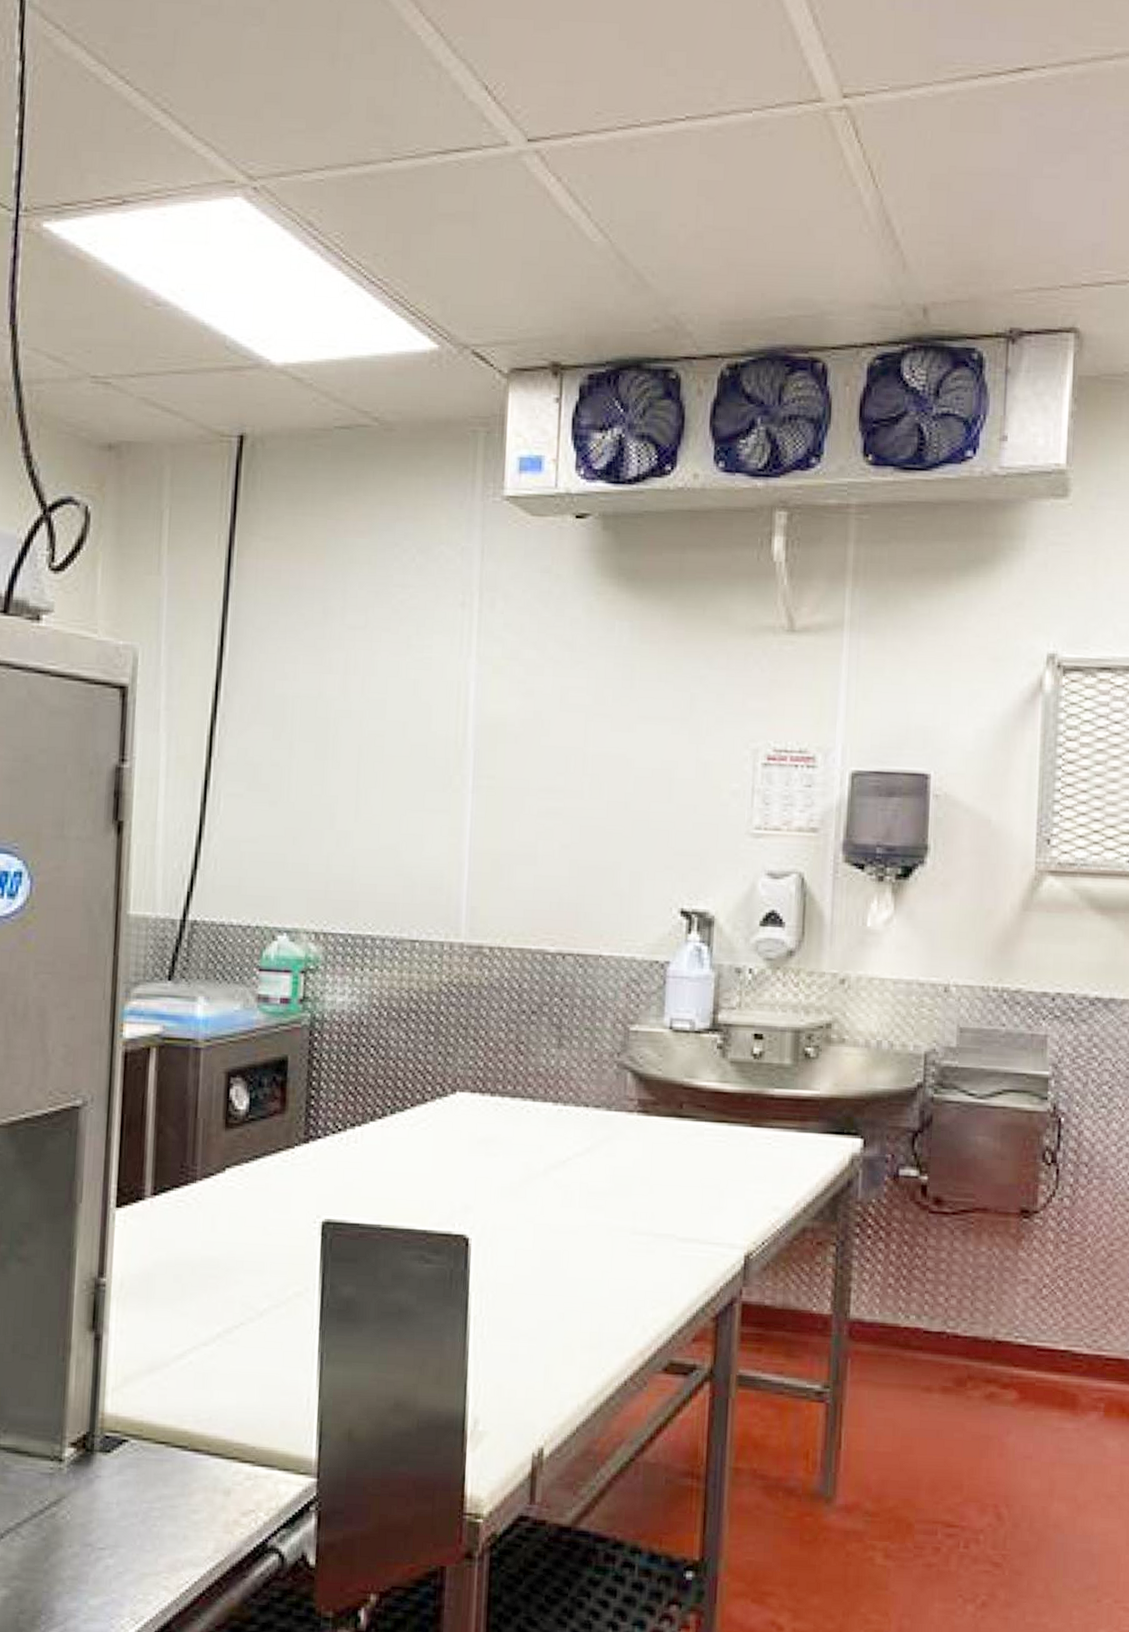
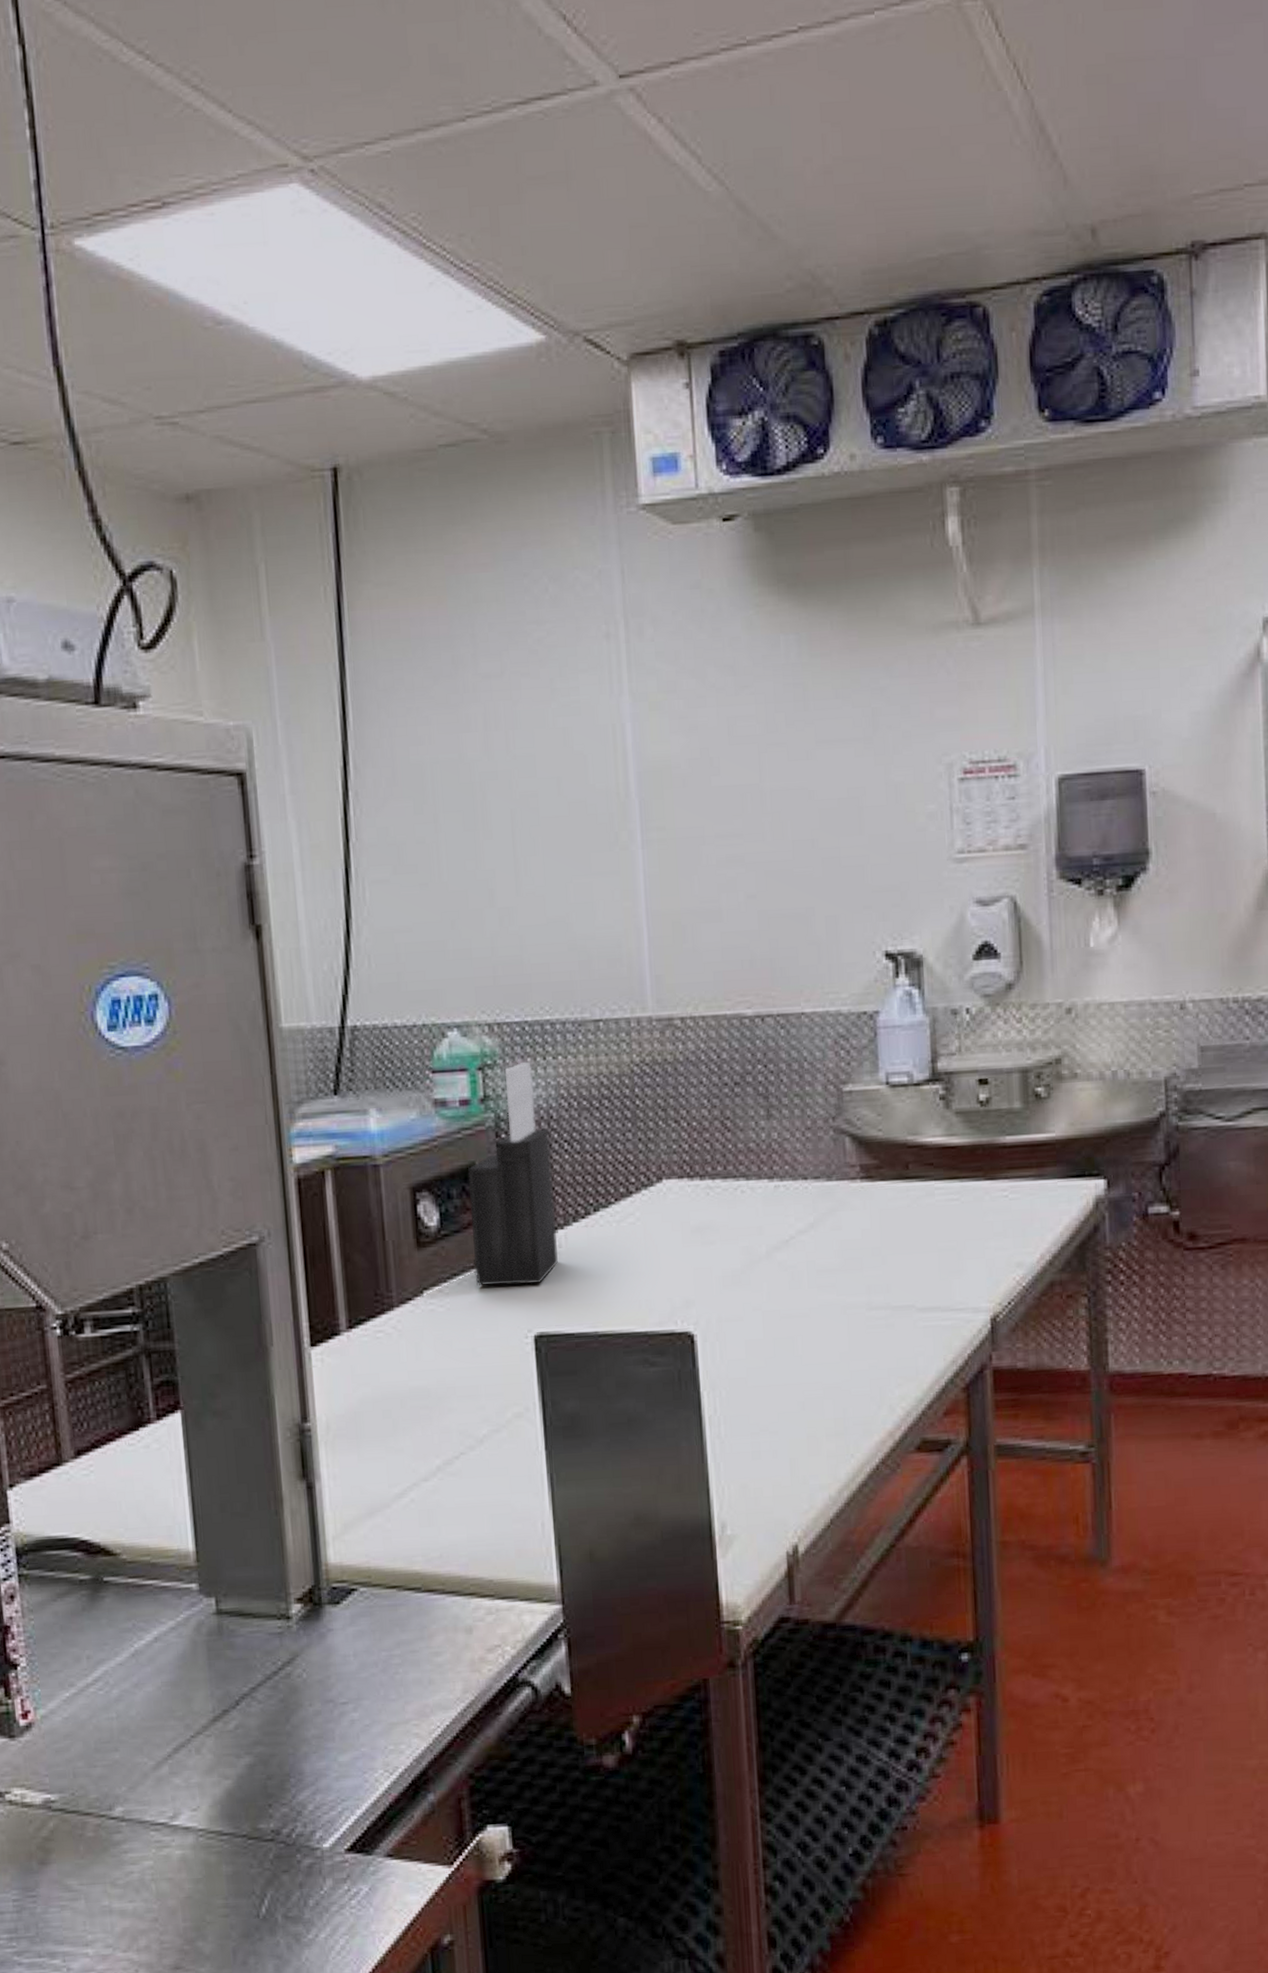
knife block: none [275,970,358,1174] -> present [467,1061,558,1286]

